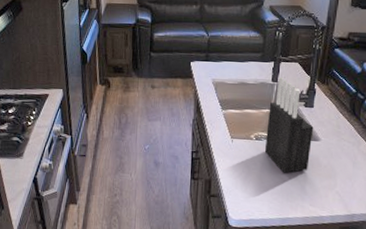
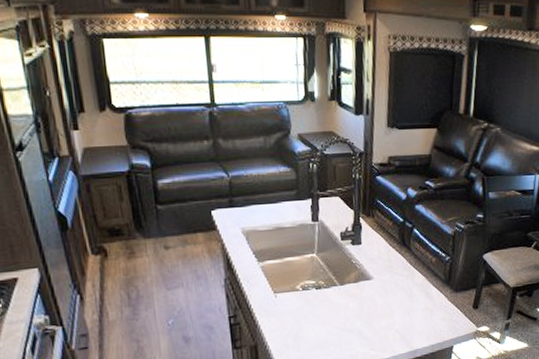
knife block: present [264,76,314,173] -> none [312,214,365,321]

